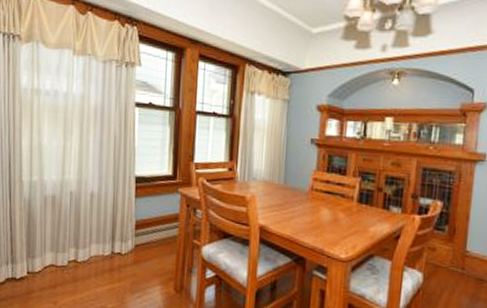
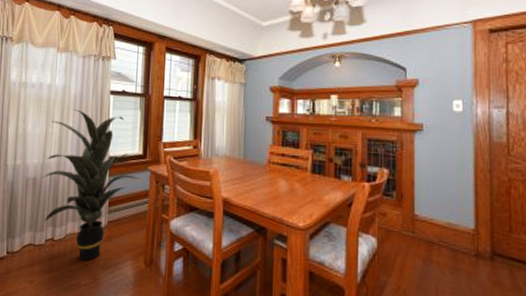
indoor plant: none [61,122,169,285] -> present [41,109,140,261]

